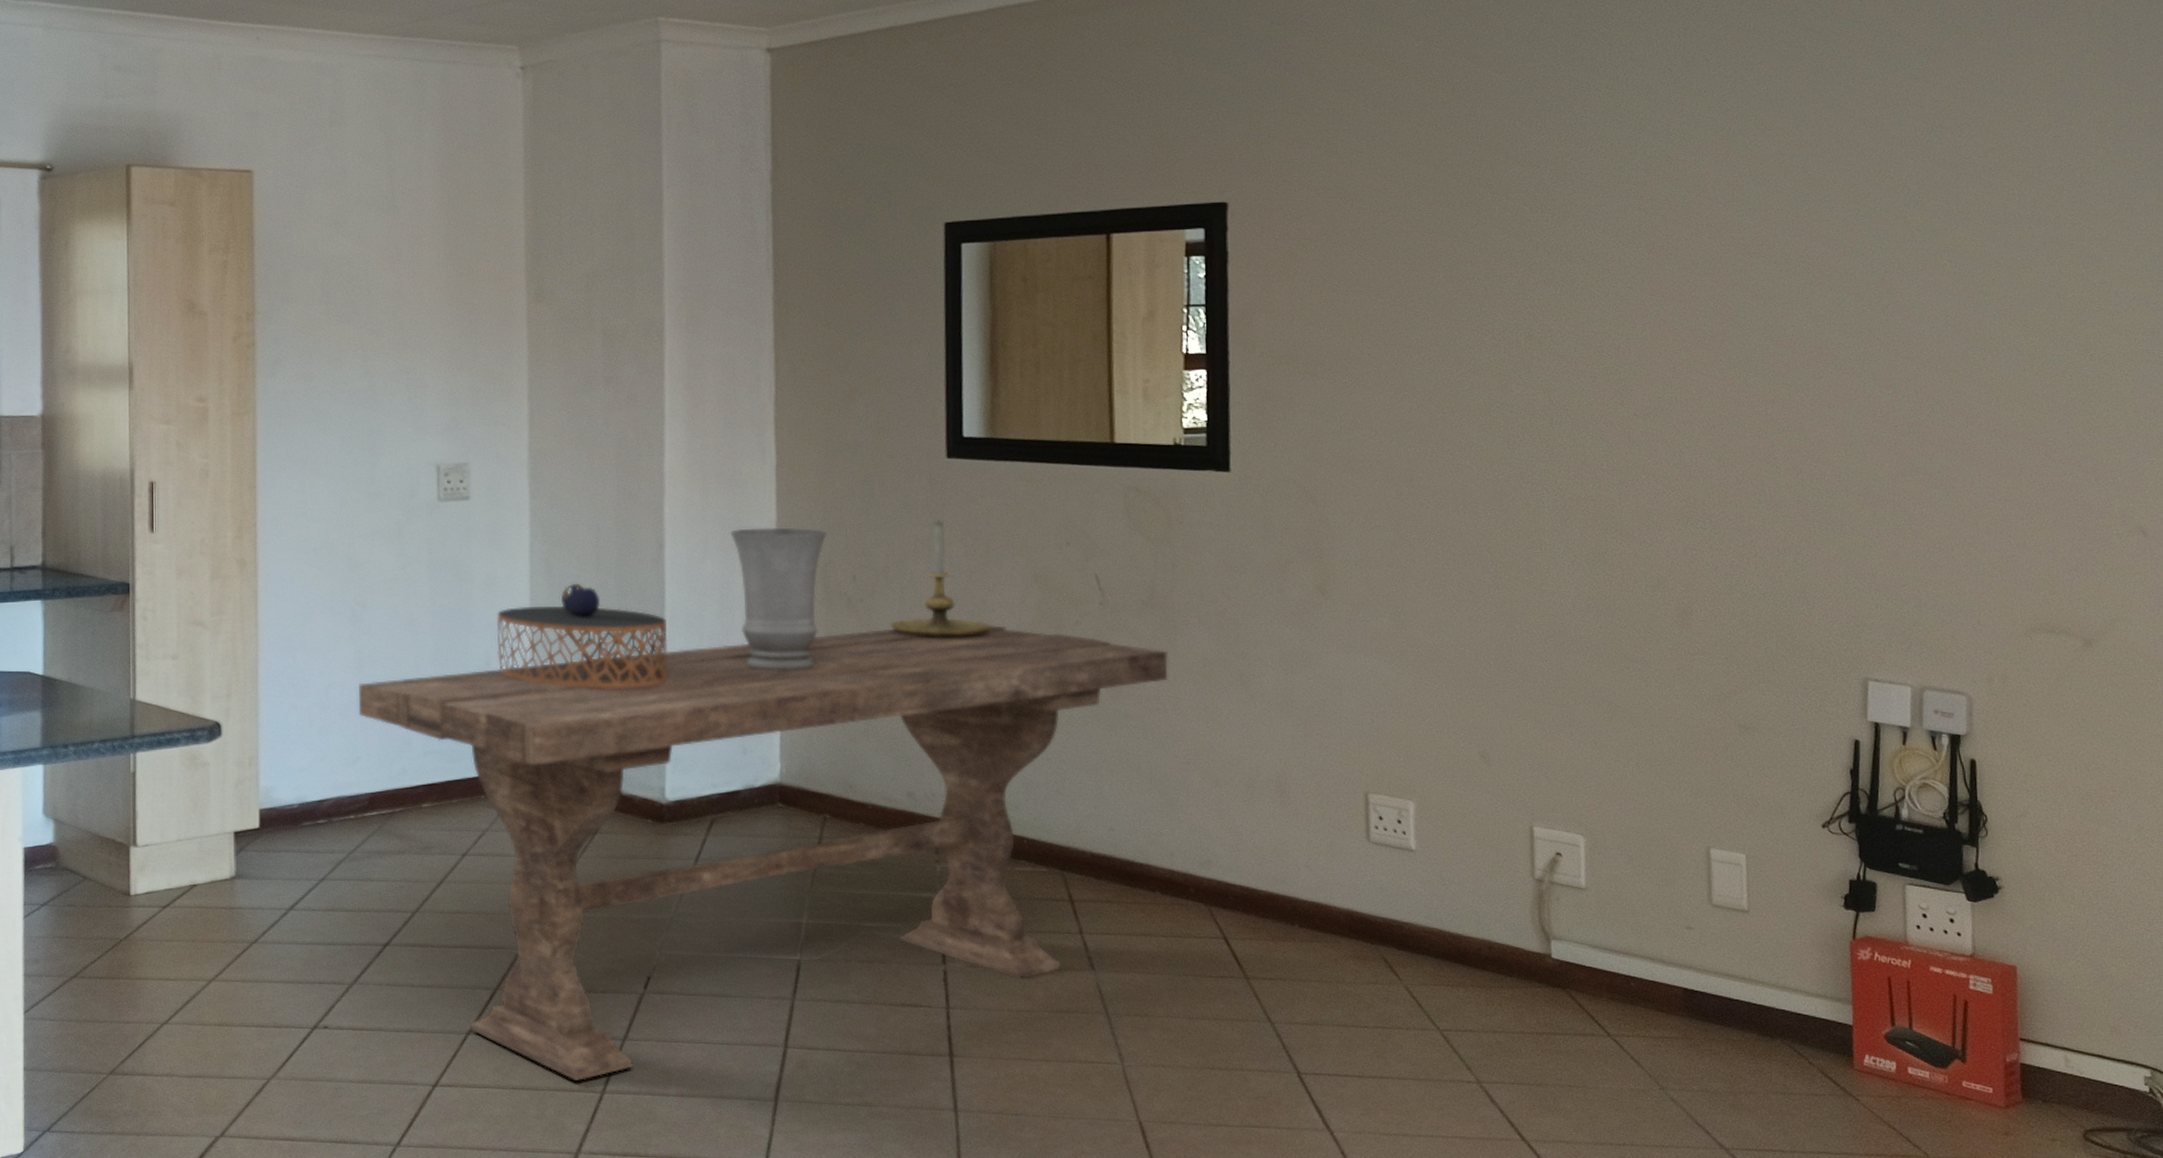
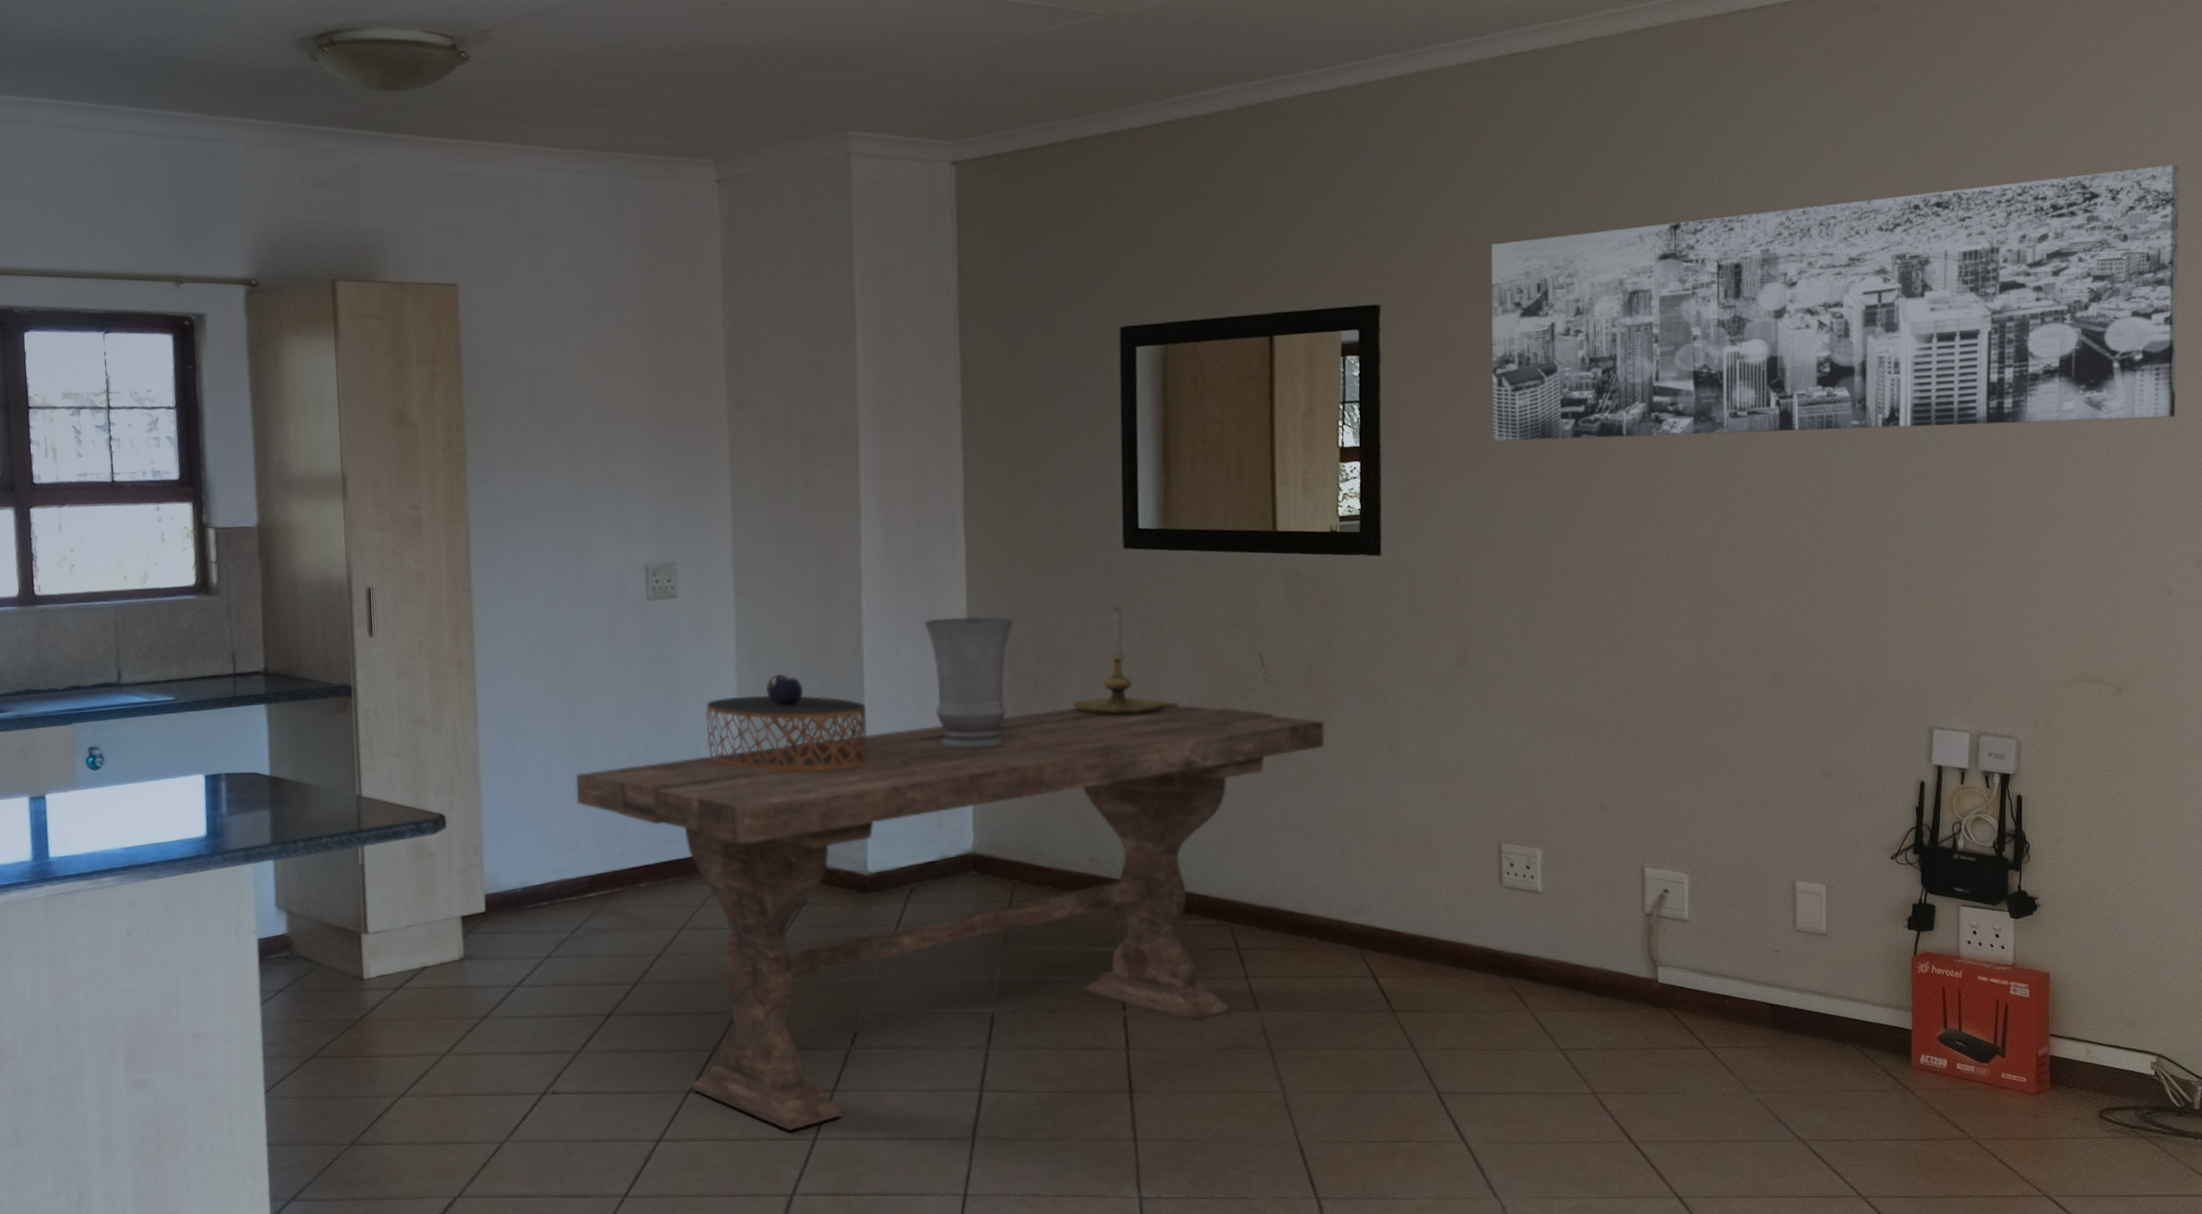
wall art: none [1350,58,2144,351] -> present [1491,164,2179,442]

